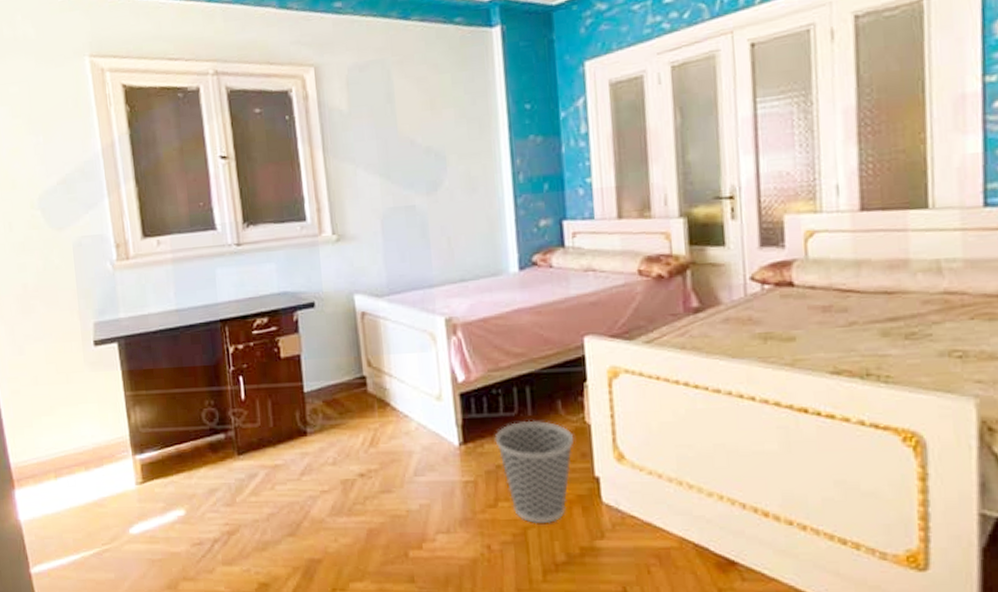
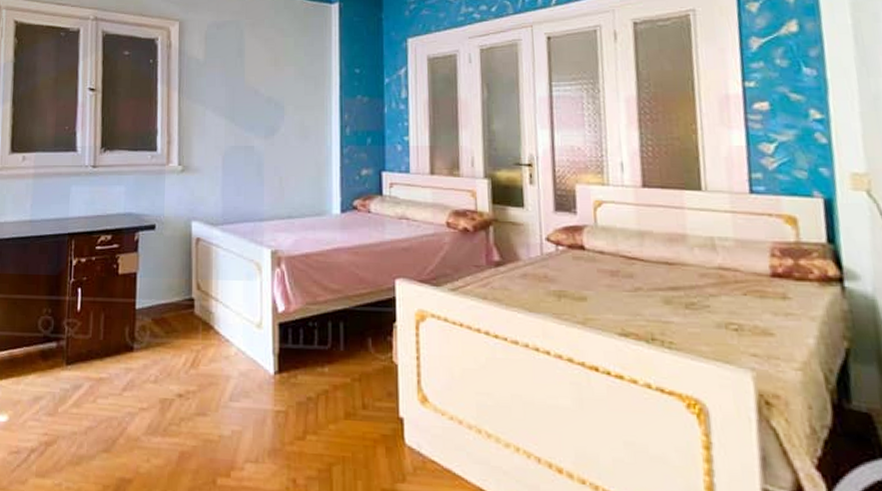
wastebasket: present [494,420,575,524] -> none [308,355,382,461]

